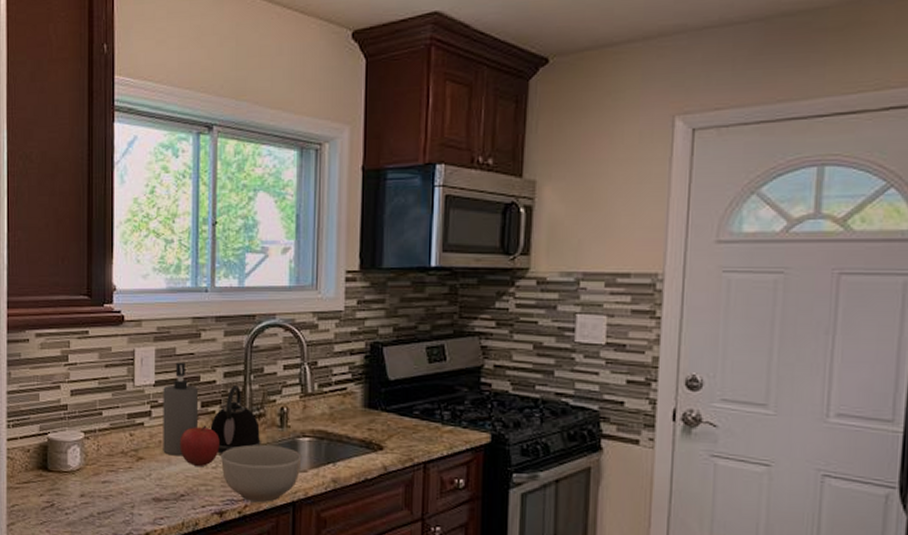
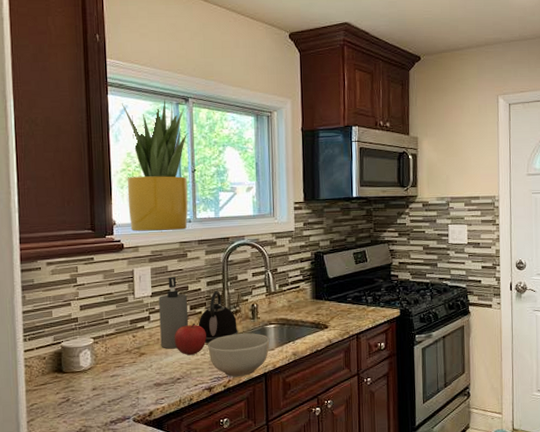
planter: none [129,127,210,302] -> present [121,99,188,232]

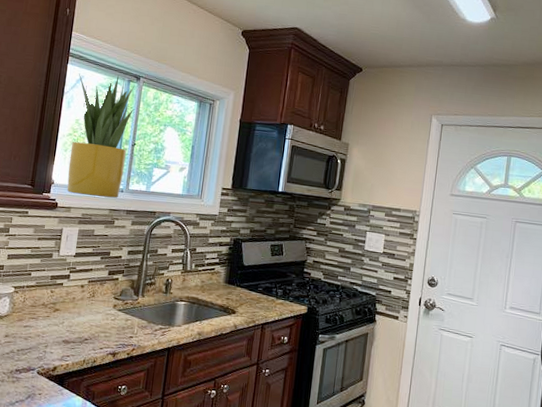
soap dispenser: present [159,276,188,349] -> none [75,240,108,310]
fruit: present [174,323,207,356] -> none [88,288,120,319]
kettle: present [198,291,238,343] -> none [113,261,150,309]
bowl: present [208,333,270,377] -> none [118,304,178,348]

